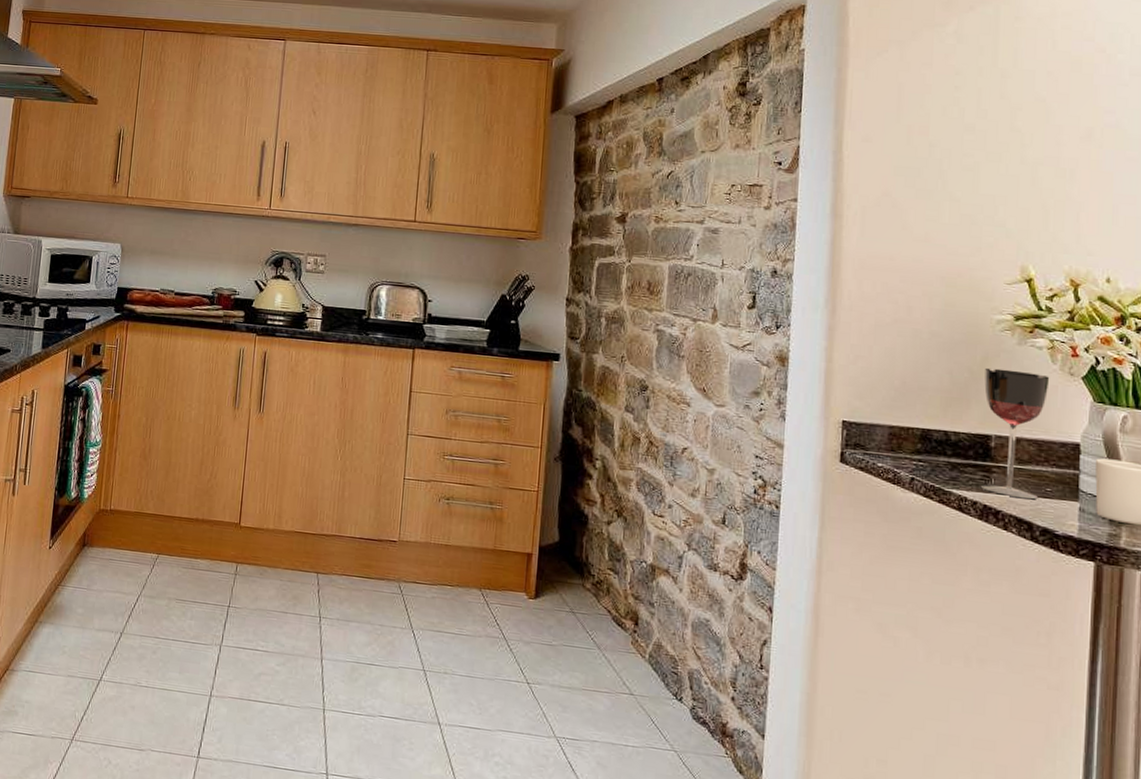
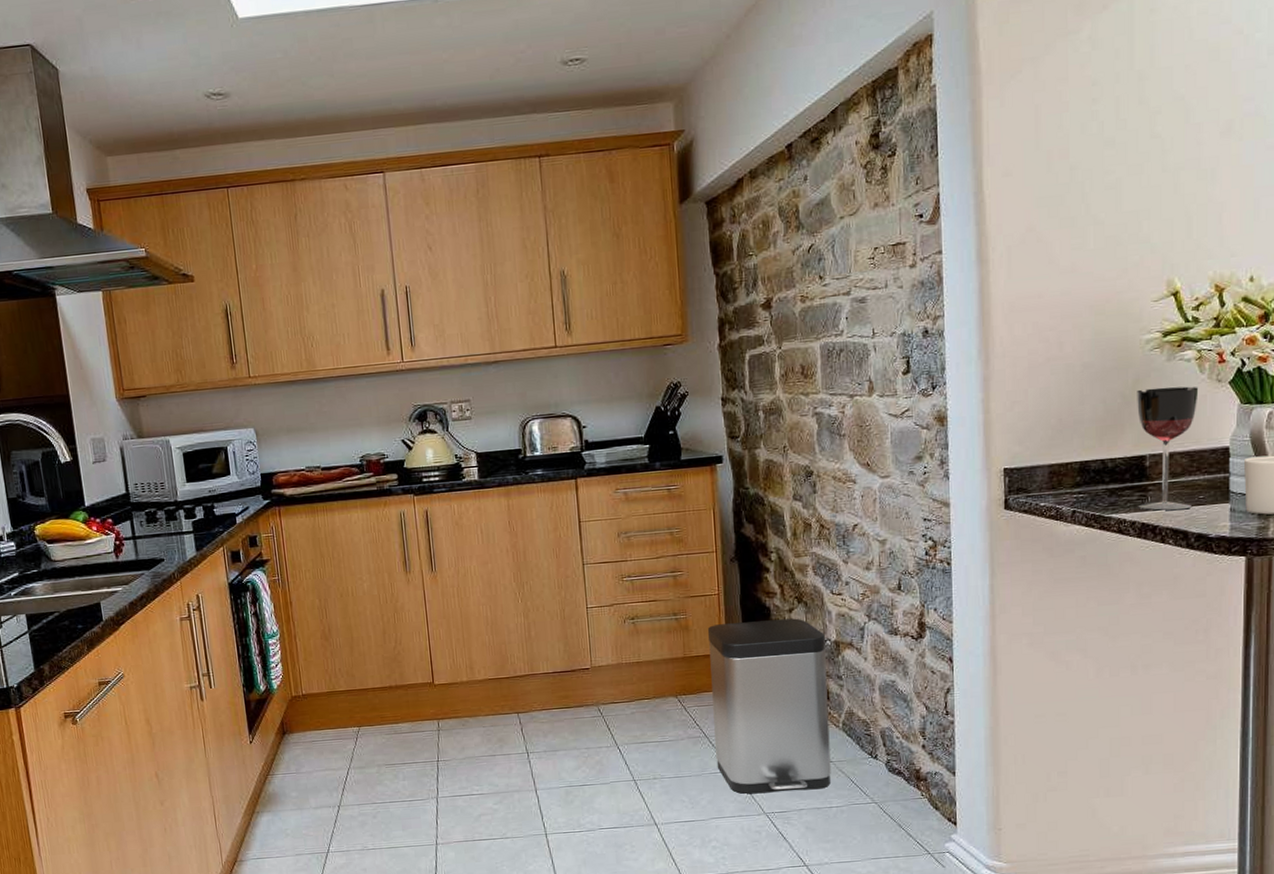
pedal bin: none [512,522,641,723] -> present [708,618,831,794]

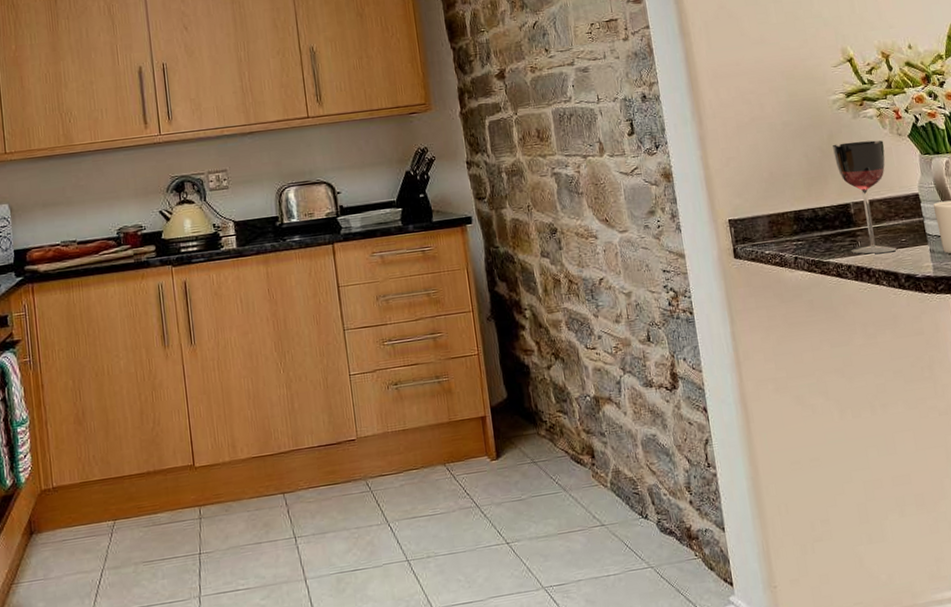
pedal bin: present [708,618,831,794] -> none [471,375,605,568]

